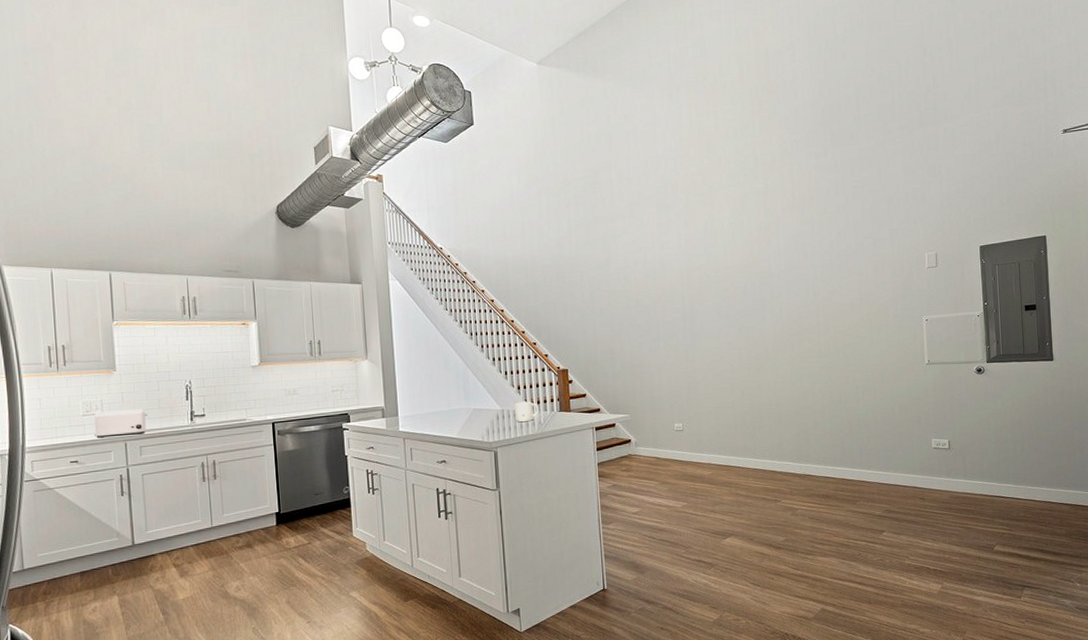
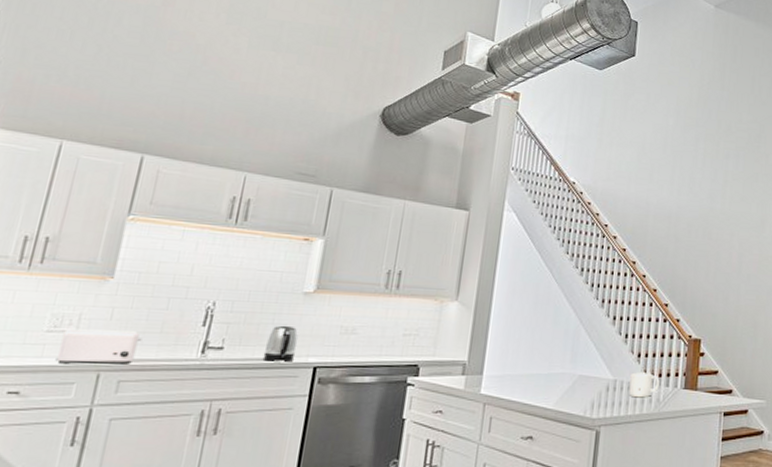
kettle: none [234,393,257,422] -> present [262,325,298,362]

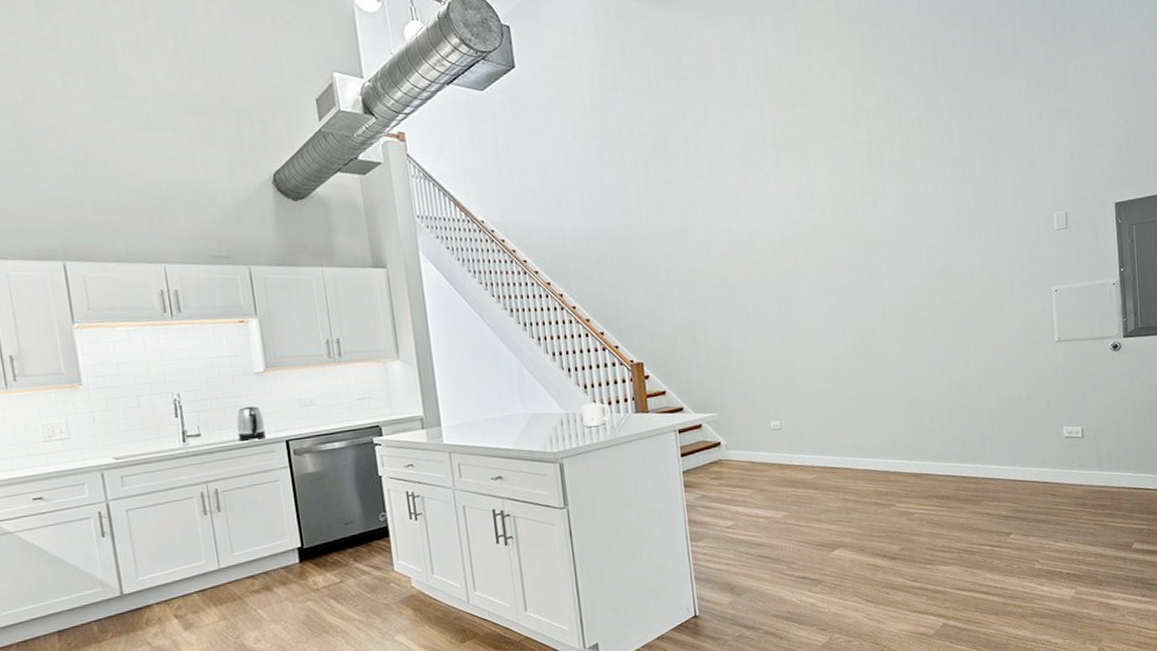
toaster: present [55,329,142,365] -> none [59,431,128,469]

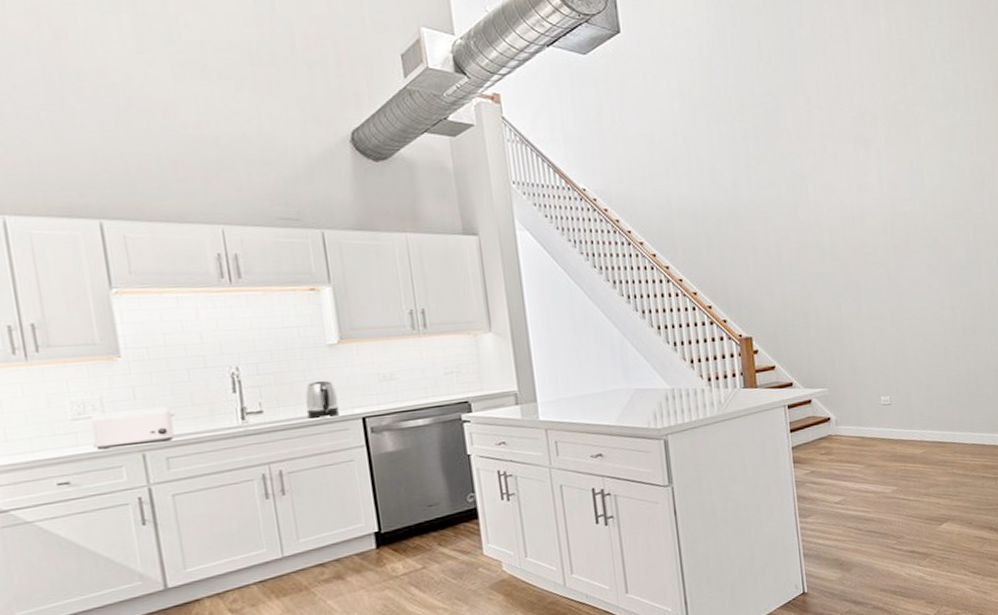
toaster: none [59,431,128,469] -> present [91,407,176,450]
mug: present [581,402,611,428] -> none [687,377,719,404]

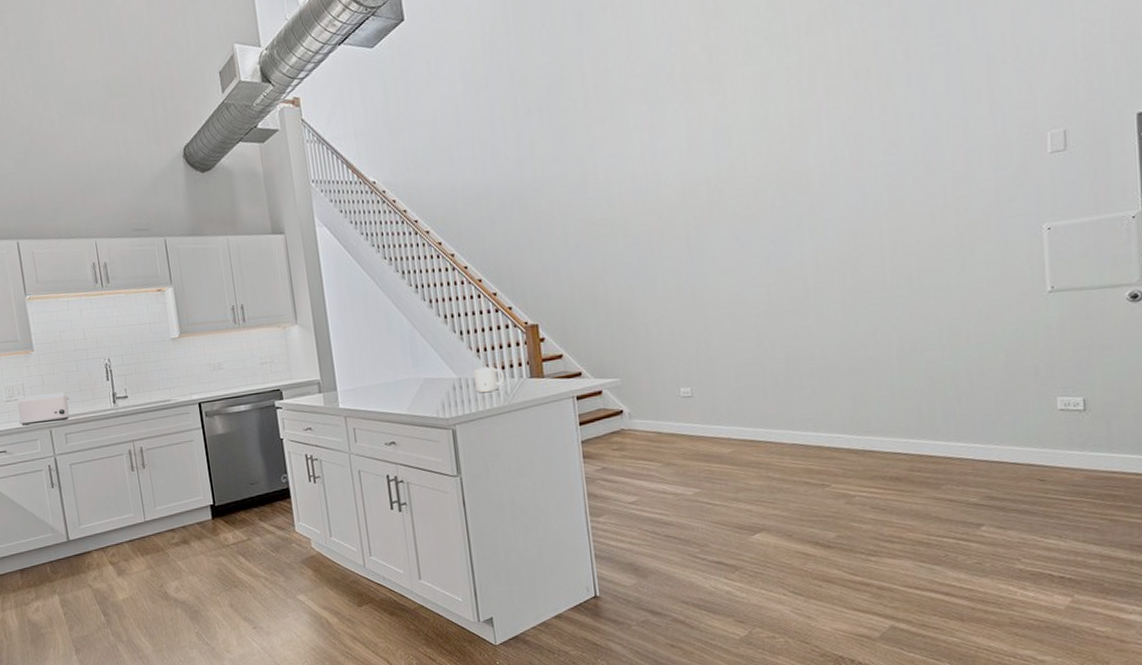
kettle: present [305,380,340,419] -> none [157,369,182,403]
mug: none [687,377,719,404] -> present [473,366,505,394]

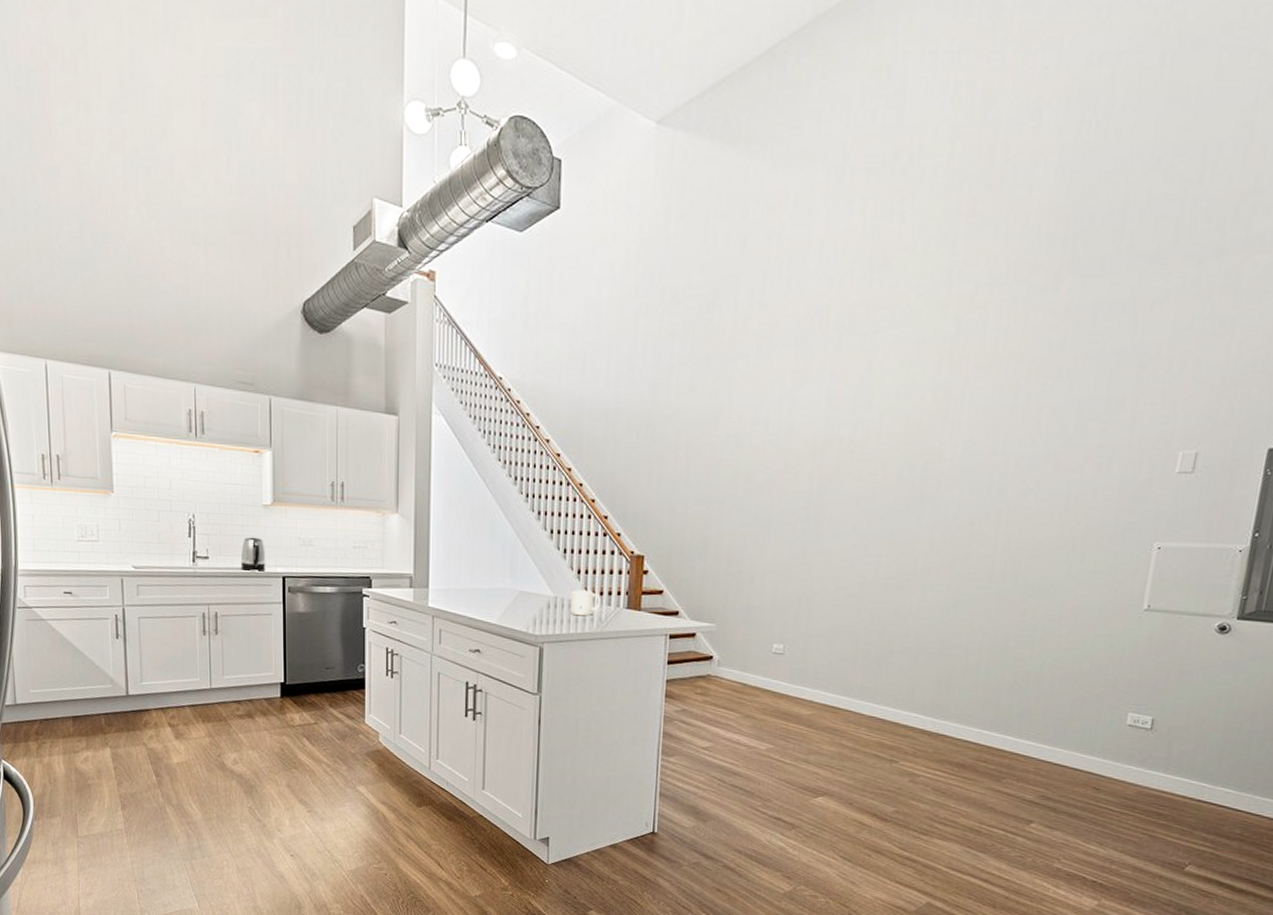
toaster: present [17,392,70,426] -> none [89,539,146,571]
kettle: none [157,369,182,403] -> present [240,536,266,572]

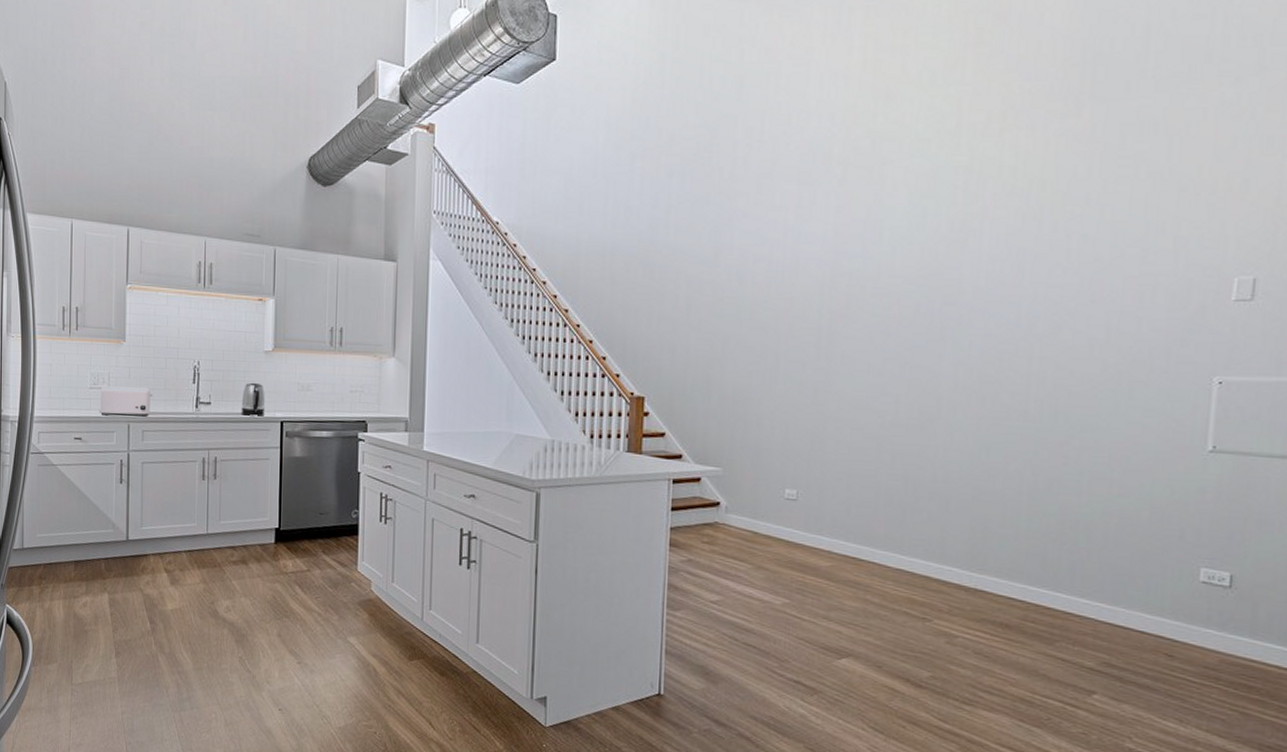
toaster: none [89,539,146,571] -> present [99,386,153,417]
mug: present [570,590,601,617] -> none [568,433,600,460]

